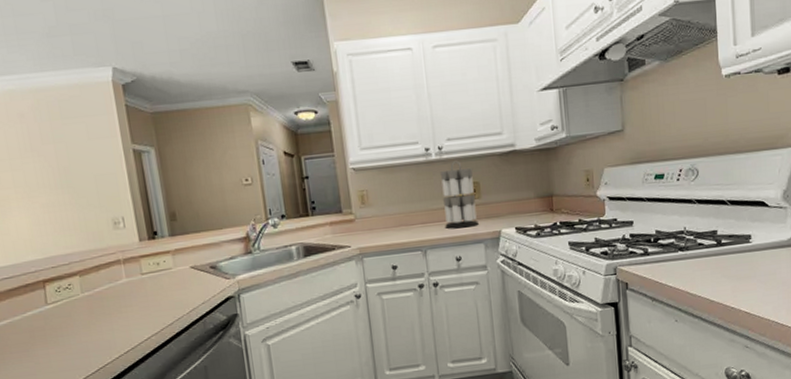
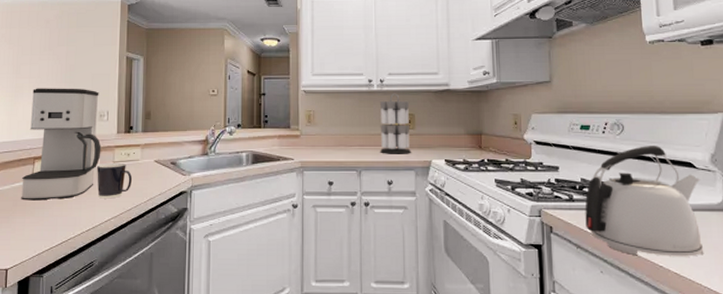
coffee maker: none [22,193,125,330] -> present [21,88,102,201]
mug: none [123,274,168,317] -> present [97,163,132,199]
kettle: none [659,188,773,300] -> present [585,146,704,257]

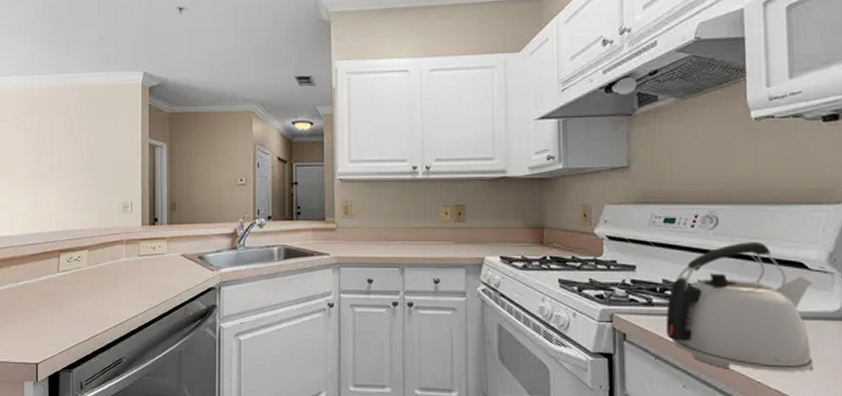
coffee maker: present [21,88,102,201] -> none [48,177,126,295]
mug: present [97,163,132,199] -> none [122,257,158,294]
spice rack: present [379,93,411,154] -> none [425,181,461,250]

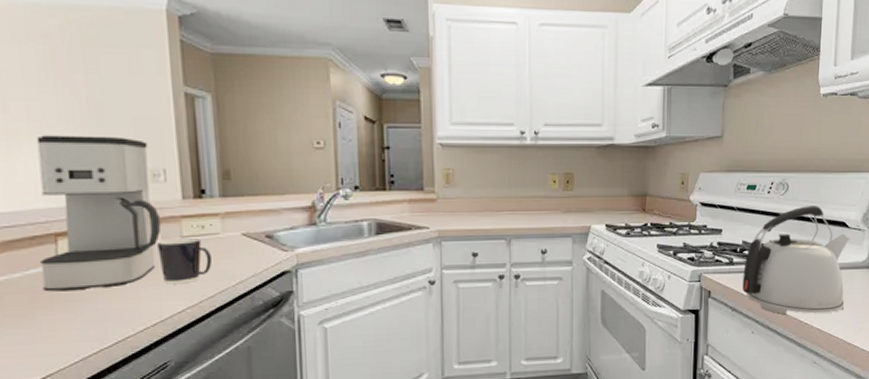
coffee maker: none [48,177,126,295] -> present [36,135,161,292]
mug: none [122,257,158,294] -> present [157,238,212,285]

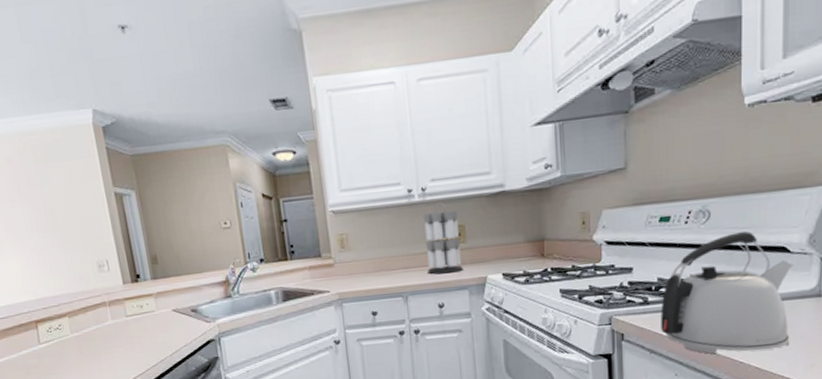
coffee maker: present [36,135,161,292] -> none [13,236,110,368]
mug: present [157,238,212,285] -> none [109,317,152,357]
spice rack: none [533,148,569,220] -> present [422,202,463,275]

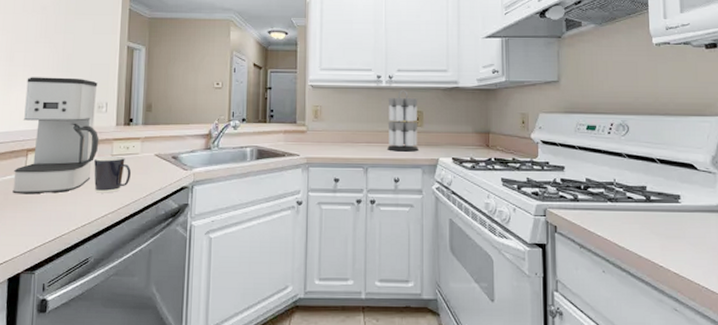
coffee maker: none [13,236,110,368] -> present [12,77,99,194]
mug: none [109,317,152,357] -> present [94,157,131,193]
kettle: present [661,231,793,354] -> none [589,147,703,257]

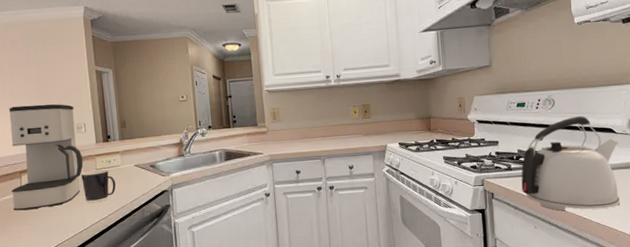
spice rack: present [387,90,418,152] -> none [337,86,368,142]
kettle: none [589,147,703,257] -> present [521,116,621,211]

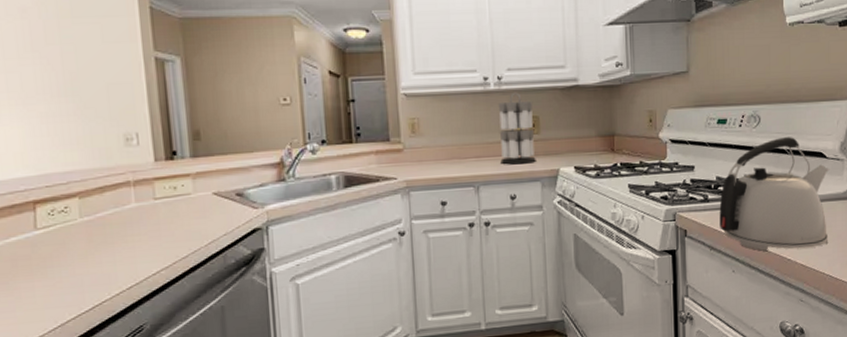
coffee maker: present [9,104,84,211] -> none [15,103,135,259]
mug: present [81,170,116,203] -> none [131,200,184,247]
spice rack: none [337,86,368,142] -> present [497,92,536,165]

